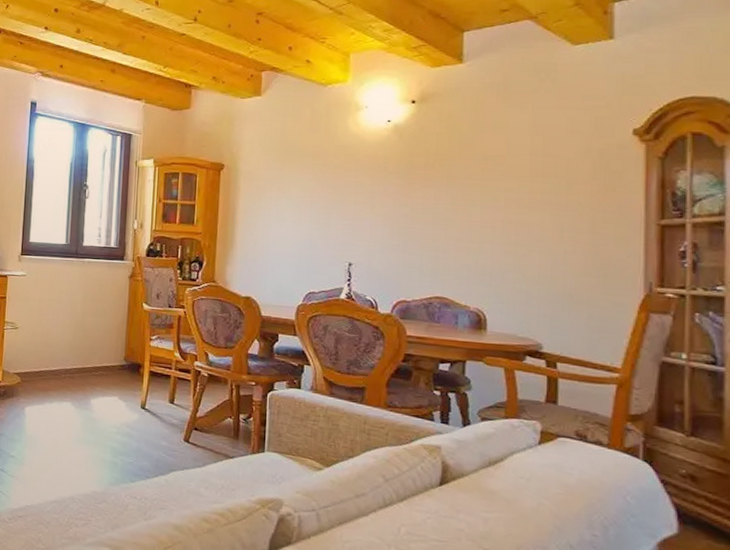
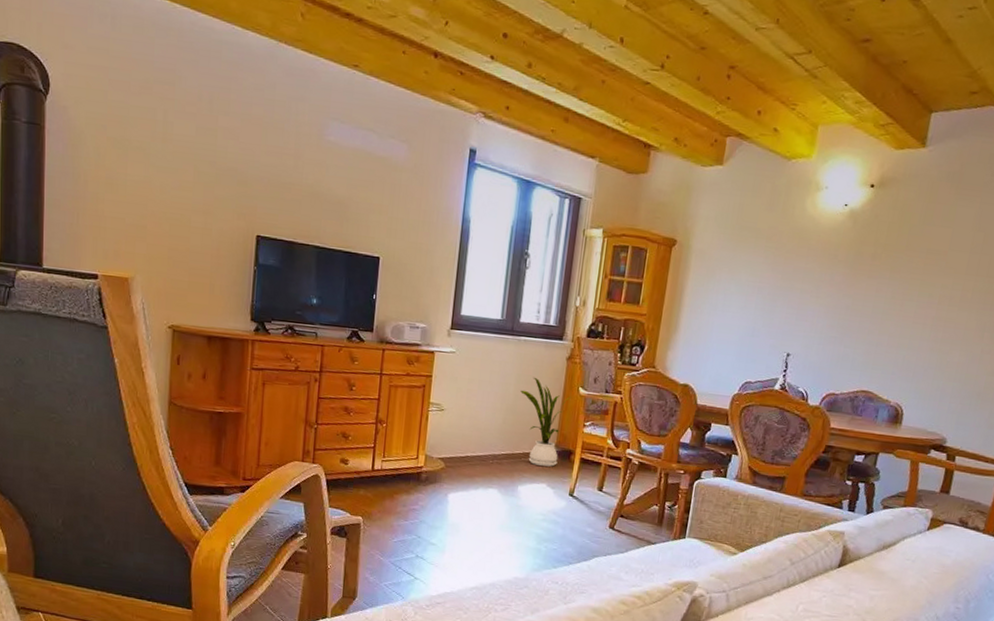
house plant: none [88,295,136,380] -> present [521,376,571,467]

